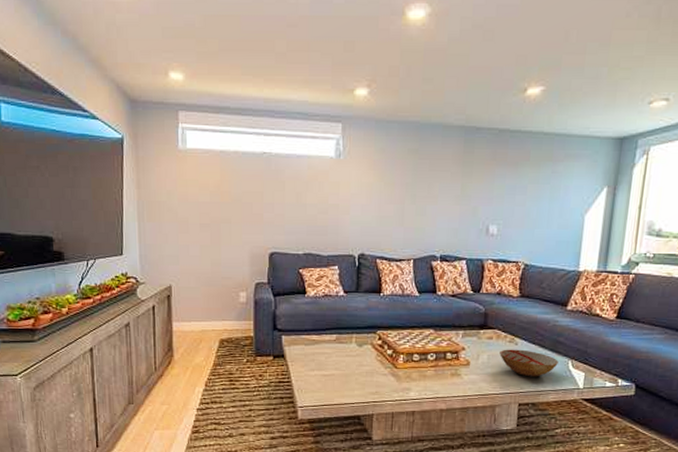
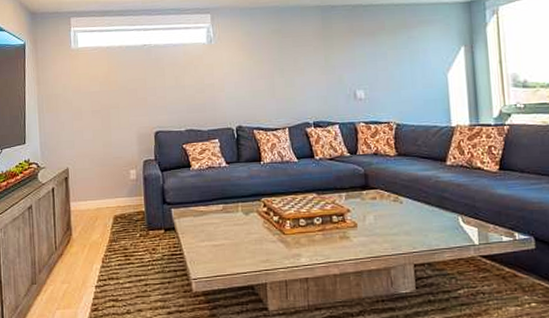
bowl: present [500,349,558,377] -> none [386,208,448,236]

